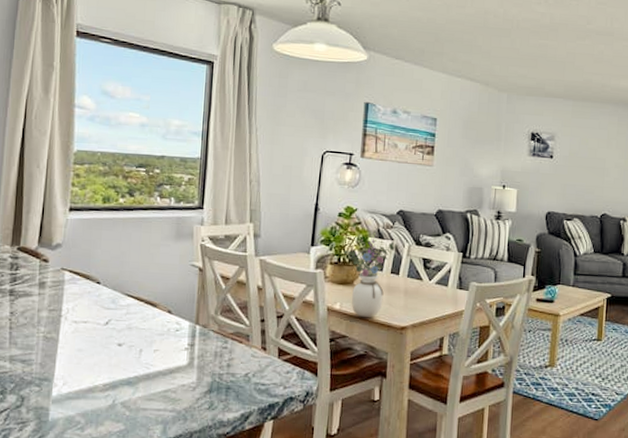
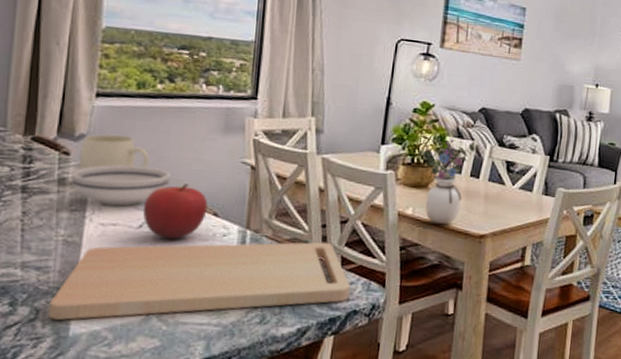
cutting board: none [32,334,287,407] -> present [48,241,351,320]
bowl: none [49,269,132,306] -> present [70,165,172,207]
mug: none [55,243,114,275] -> present [78,134,150,170]
fruit: none [108,285,163,335] -> present [142,184,208,240]

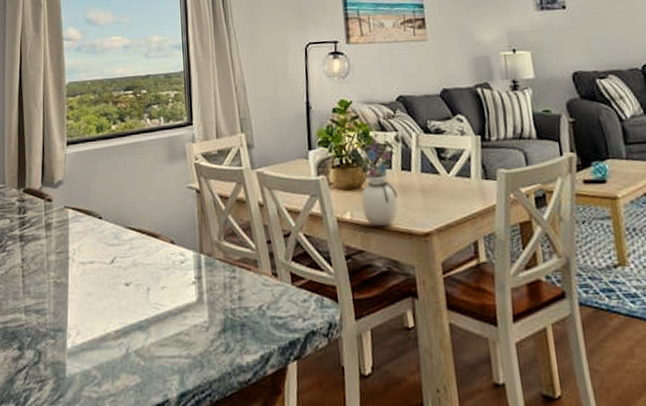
cutting board: present [48,241,351,320] -> none [48,259,306,361]
bowl: present [70,165,172,207] -> none [55,203,132,245]
mug: present [78,134,150,170] -> none [59,177,113,214]
fruit: present [142,184,208,240] -> none [112,215,165,272]

